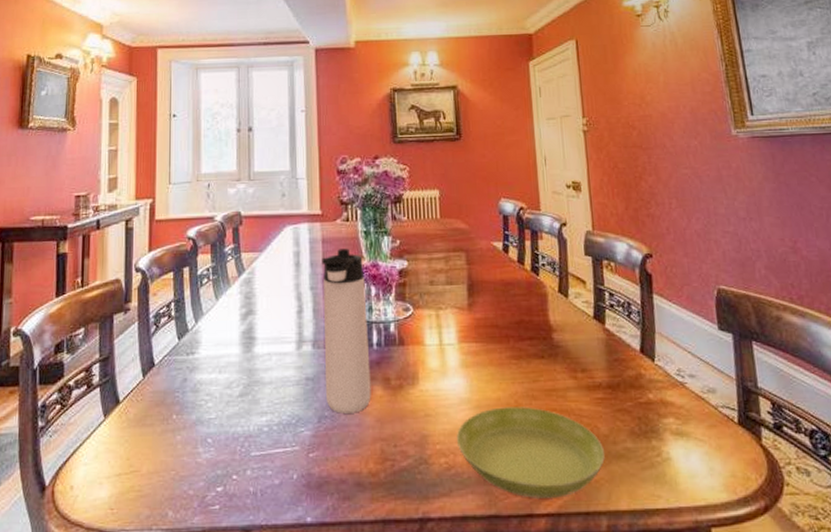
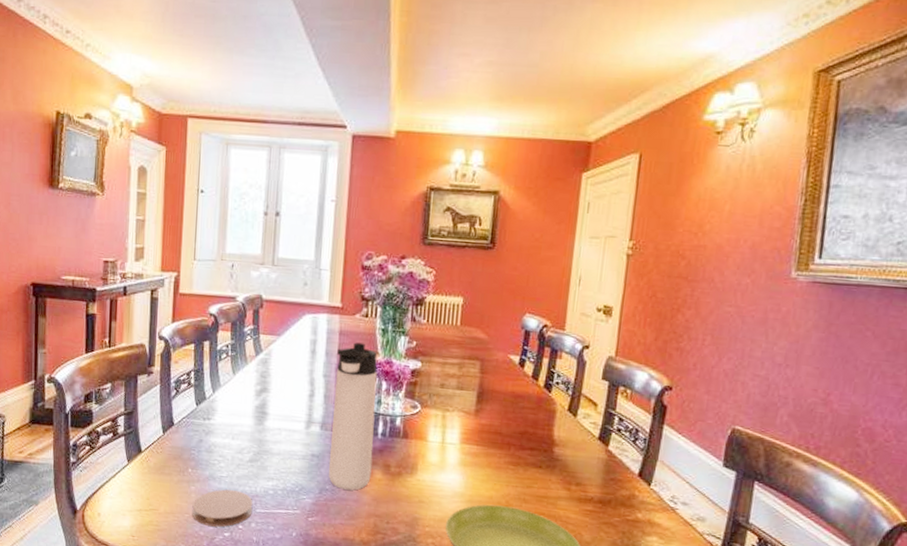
coaster: none [179,433,247,482] -> present [192,489,253,527]

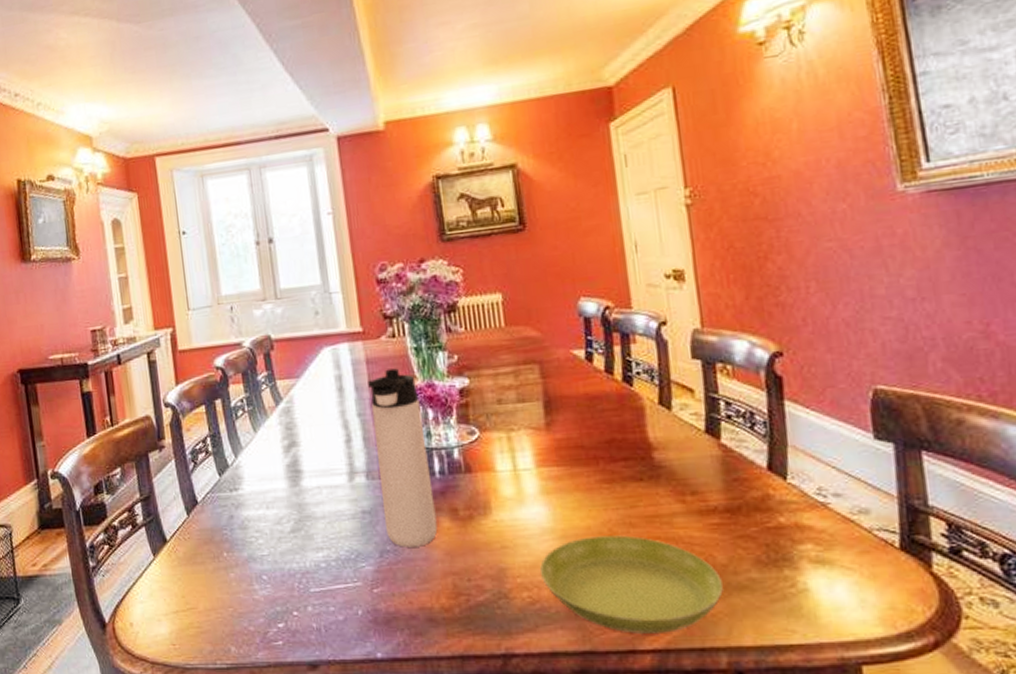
coaster: present [192,489,253,527] -> none [235,570,306,618]

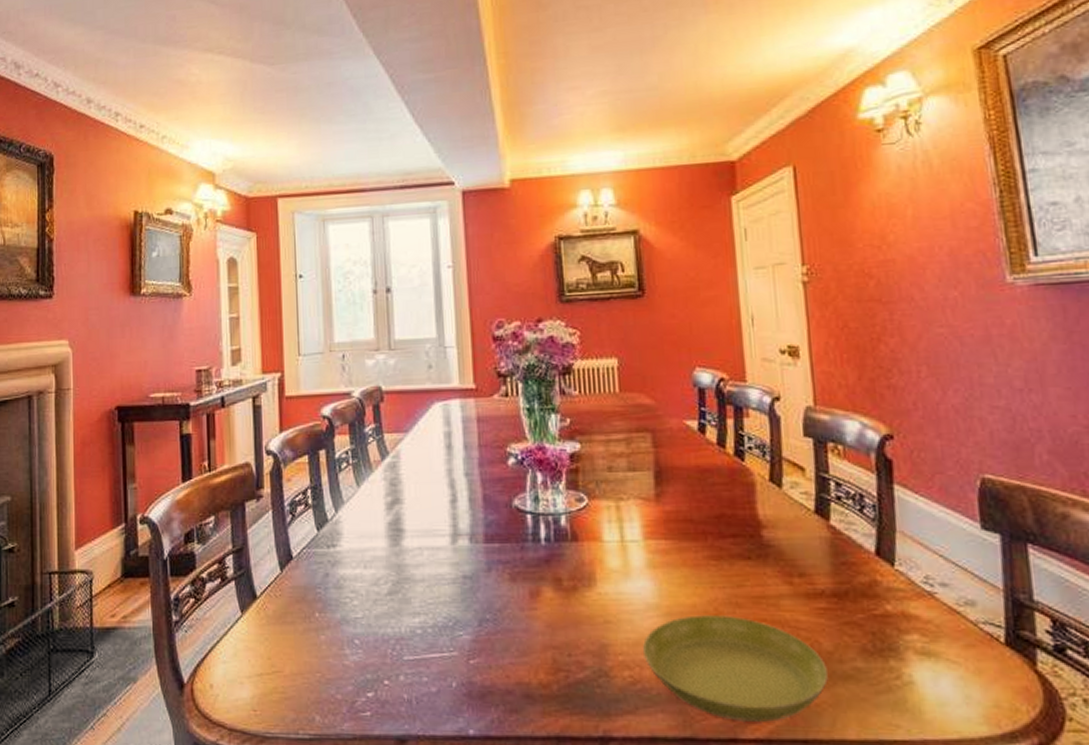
thermos bottle: present [368,368,438,547] -> none [477,428,540,617]

